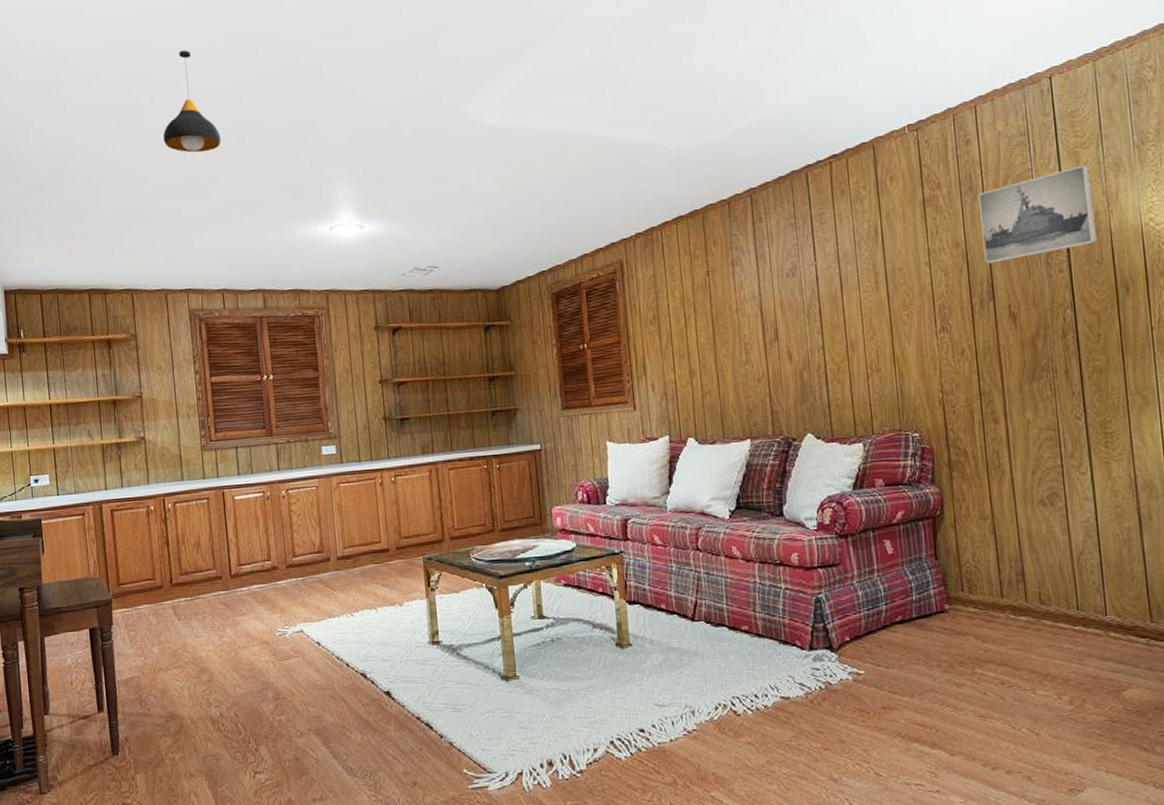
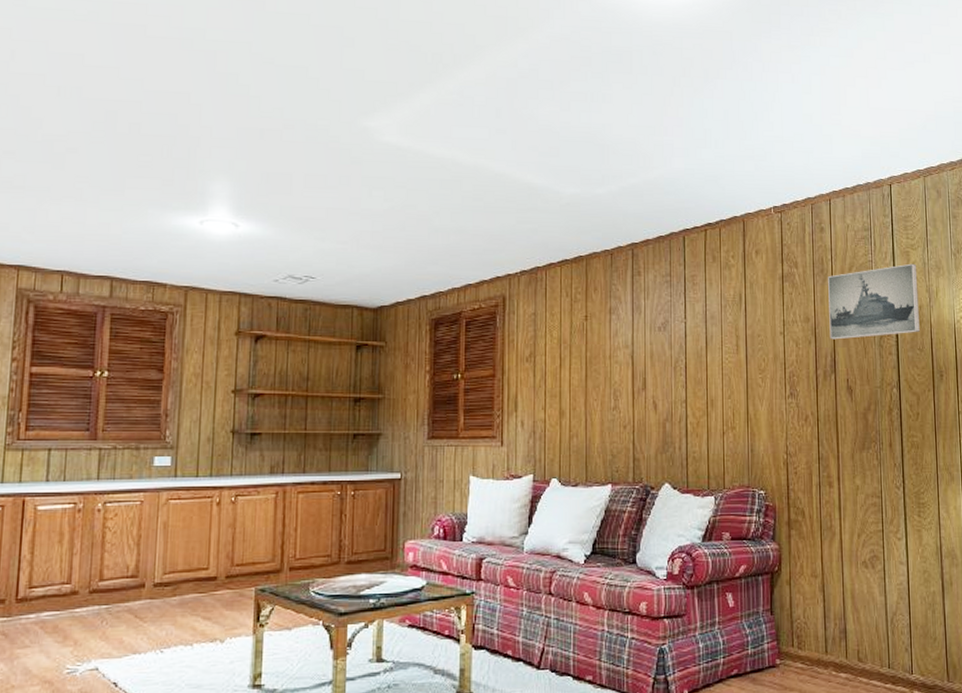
pendant light: present [163,50,221,153] -> none [18,11,89,121]

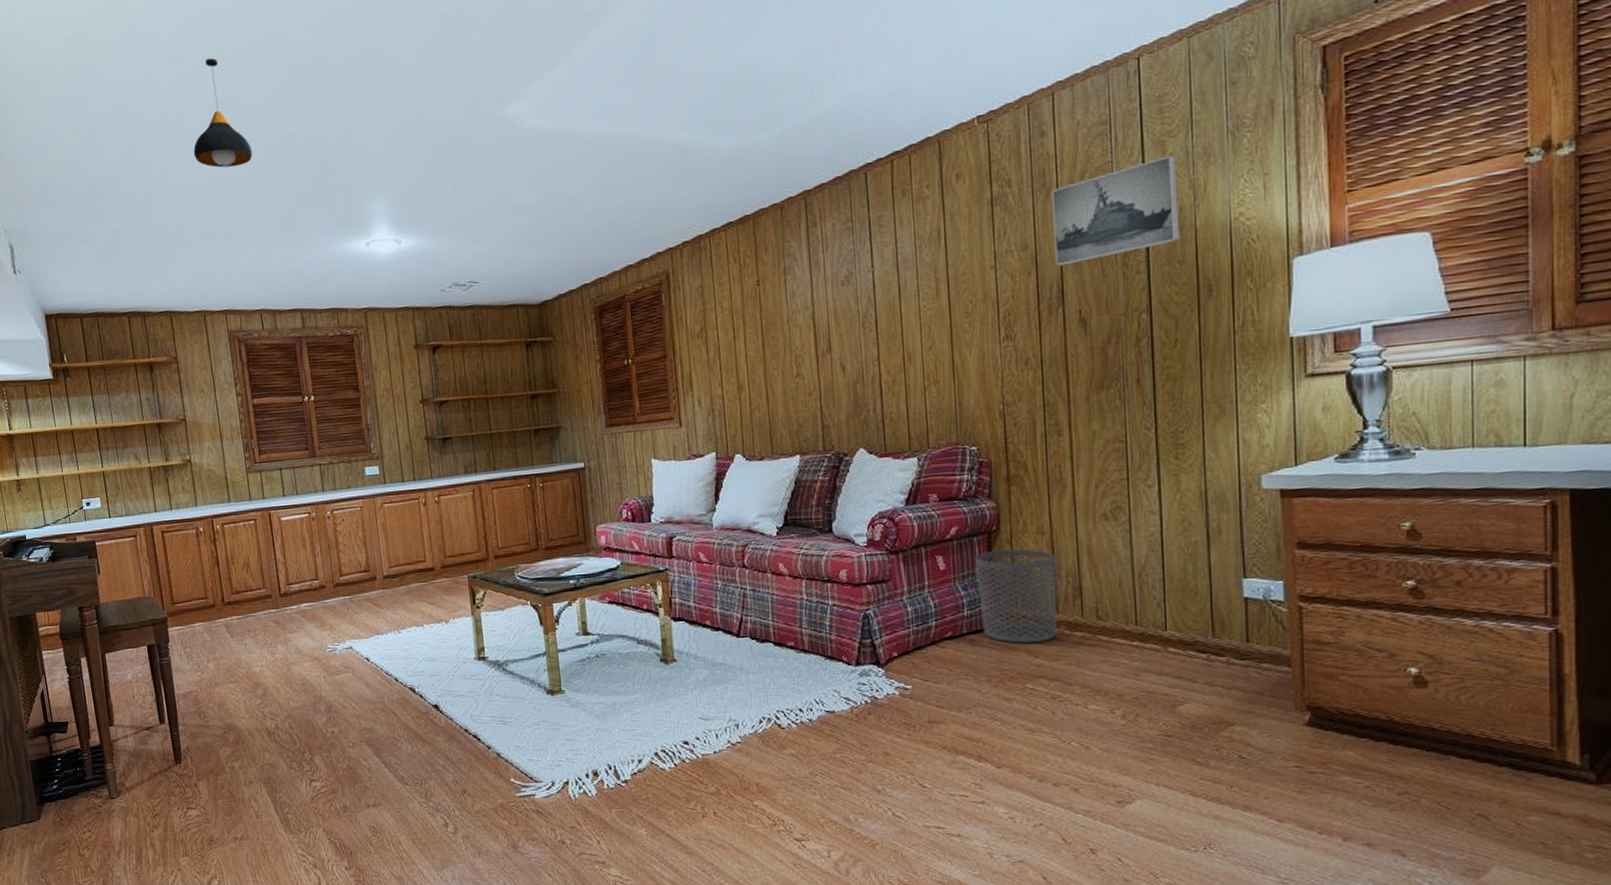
pendant light: none [18,11,89,121] -> present [193,58,253,168]
waste bin: none [760,591,827,683] -> present [975,549,1058,643]

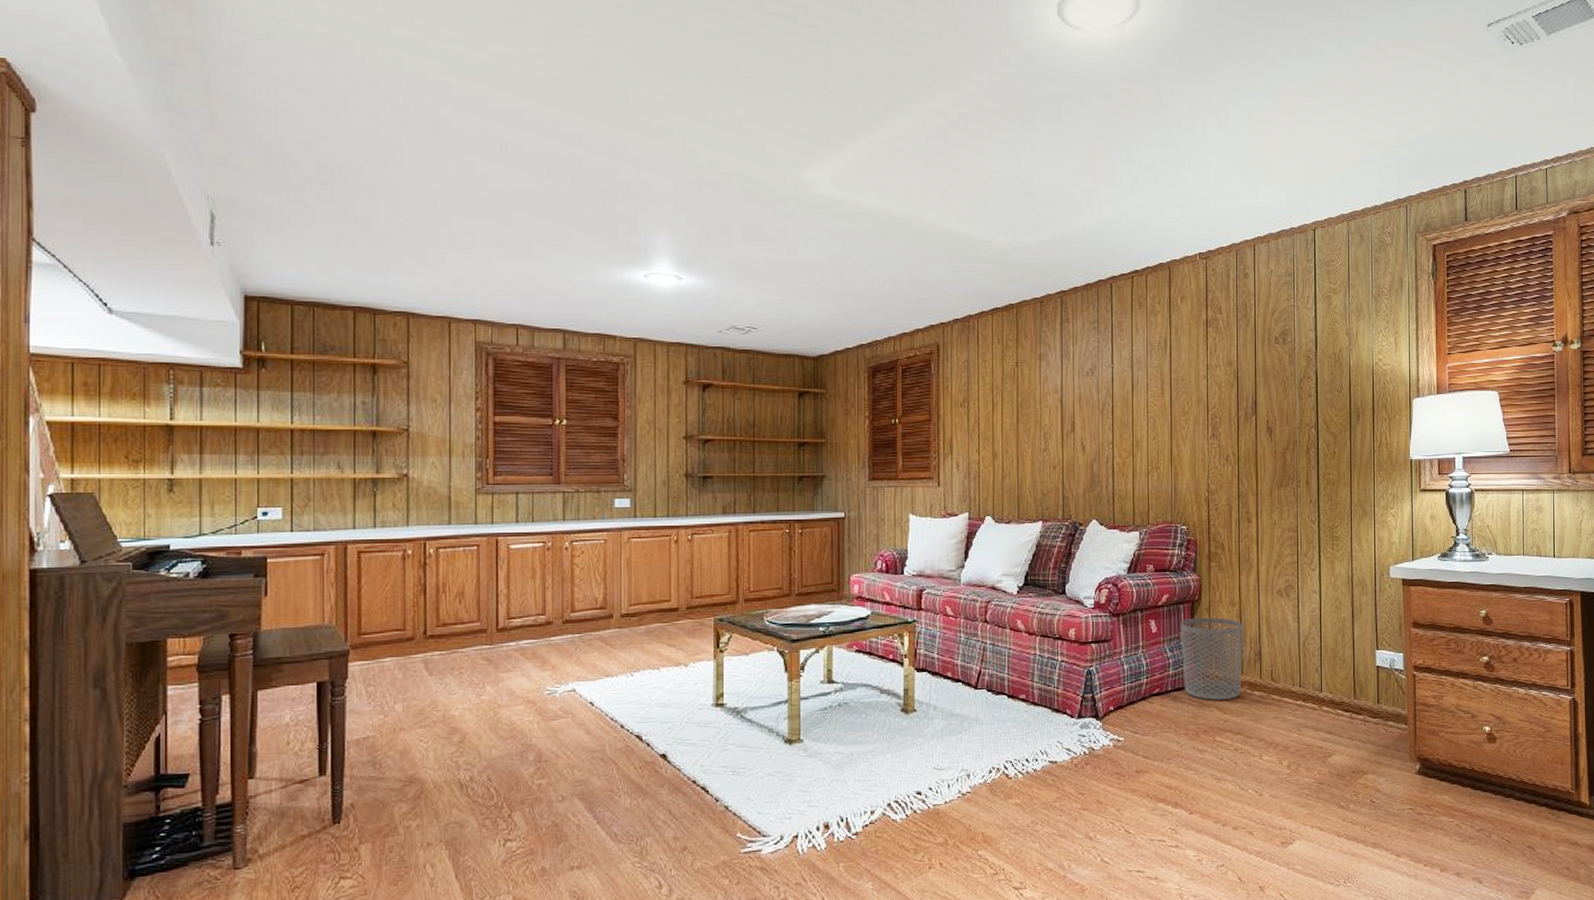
pendant light: present [193,58,253,168] -> none [462,66,531,177]
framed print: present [1052,154,1180,266] -> none [1251,307,1339,383]

